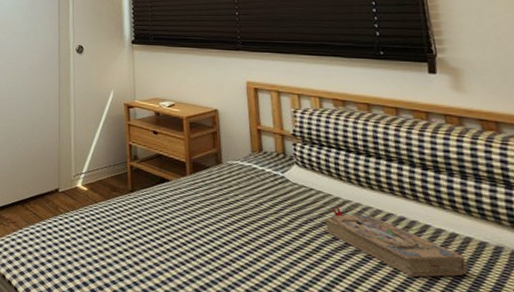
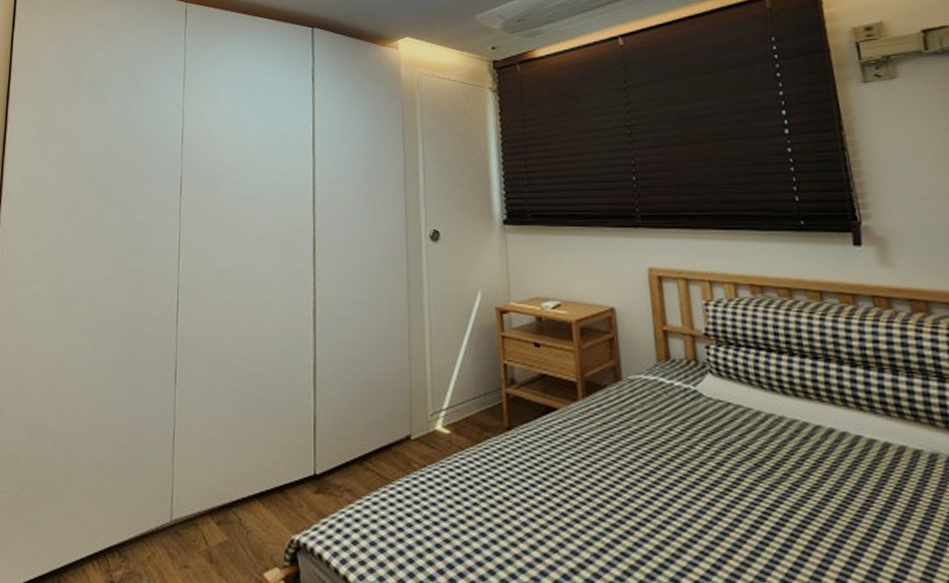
book: present [324,206,468,277] -> none [745,422,903,503]

